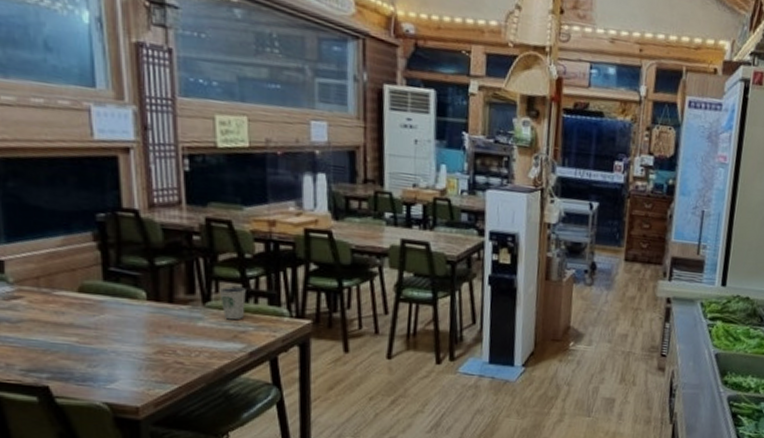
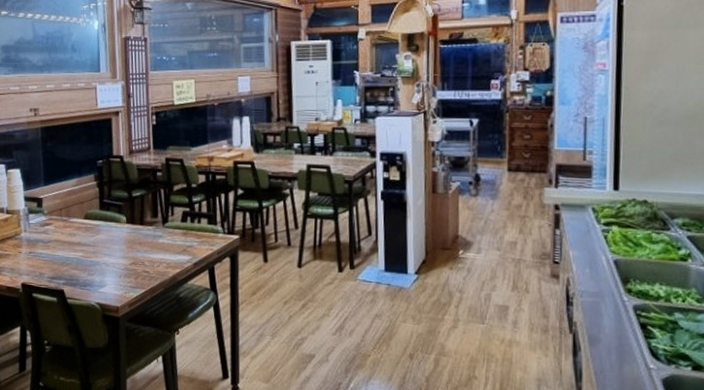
dixie cup: present [219,286,246,320] -> none [174,210,192,237]

